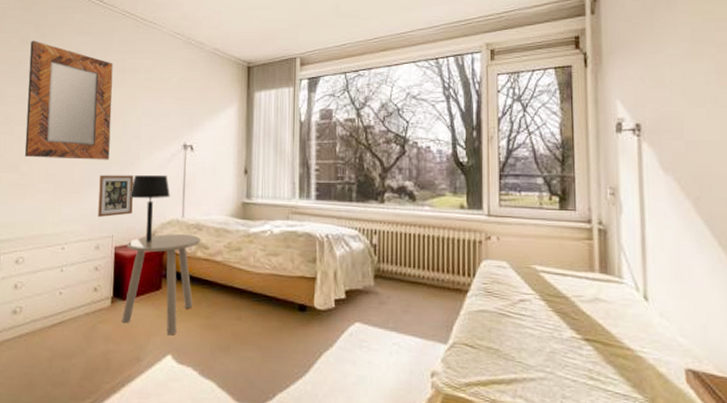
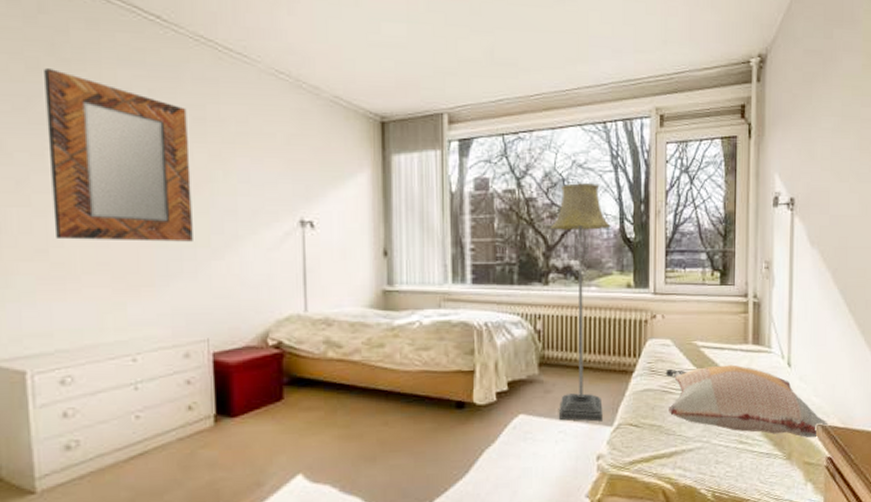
picture frame: present [98,175,134,218] -> none [180,261,234,318]
side table: present [122,234,201,336] -> none [230,332,332,452]
table lamp: present [129,174,170,242] -> none [228,259,286,344]
floor lamp: none [386,112,444,338] -> present [550,183,611,422]
decorative pillow: none [501,291,701,385] -> present [665,364,828,438]

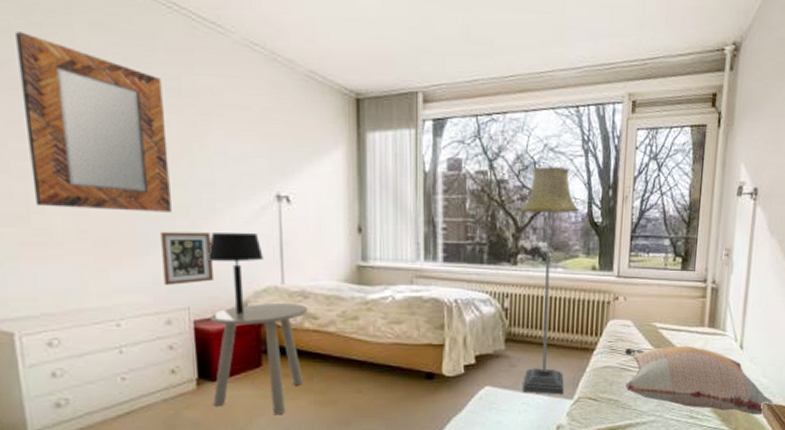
picture frame: none [180,261,234,318] -> present [159,231,213,286]
table lamp: none [228,259,286,344] -> present [207,232,263,314]
side table: none [230,332,332,452] -> present [210,303,308,415]

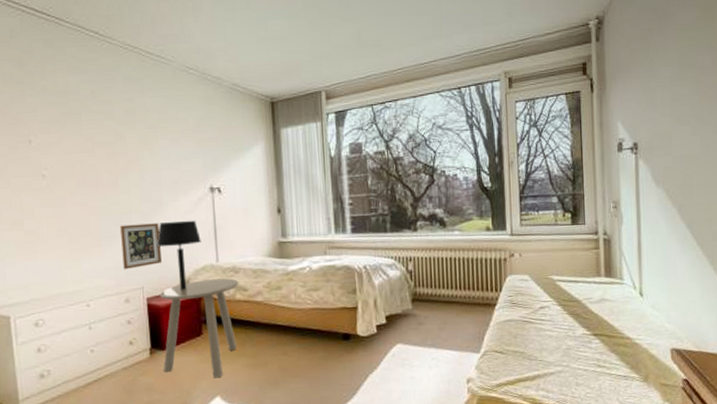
home mirror: present [16,32,172,213] -> none [16,80,129,212]
floor lamp: present [520,166,580,395] -> none [416,141,470,350]
decorative pillow: present [624,345,774,415] -> none [525,296,683,362]

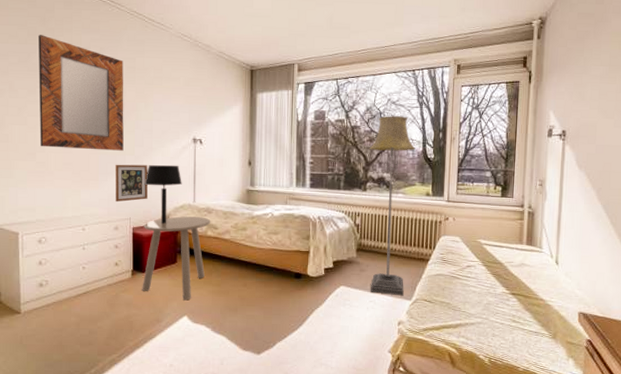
home mirror: none [16,80,129,212] -> present [38,35,124,151]
floor lamp: none [416,141,470,350] -> present [369,116,416,296]

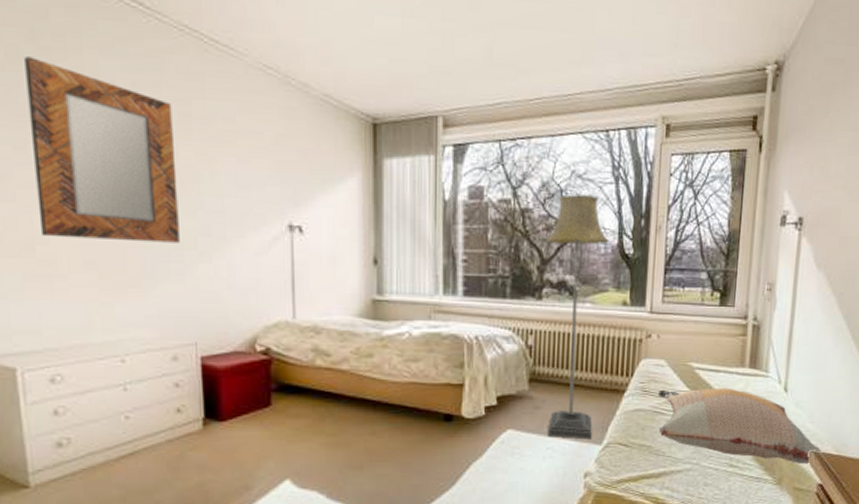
picture frame: present [114,164,148,203] -> none [167,263,222,320]
side table: present [142,216,211,301] -> none [218,339,321,458]
table lamp: present [144,165,182,224] -> none [216,263,274,350]
decorative pillow: none [454,259,589,323] -> present [657,387,822,465]

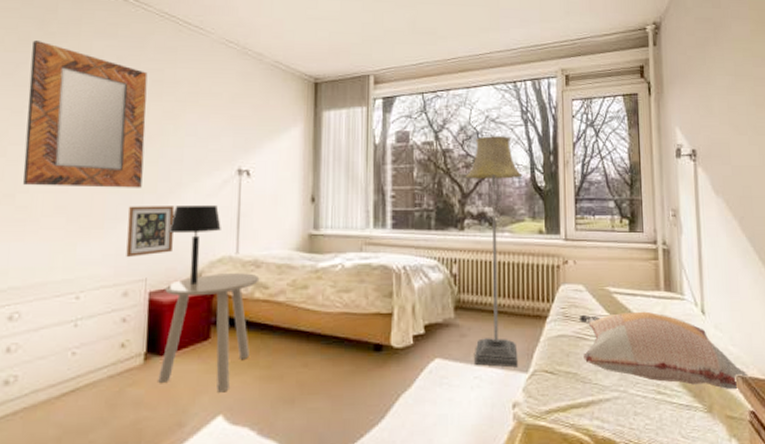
picture frame: none [167,263,222,320] -> present [126,206,175,258]
table lamp: none [216,263,274,350] -> present [169,204,221,284]
side table: none [218,339,321,458] -> present [158,273,260,393]

